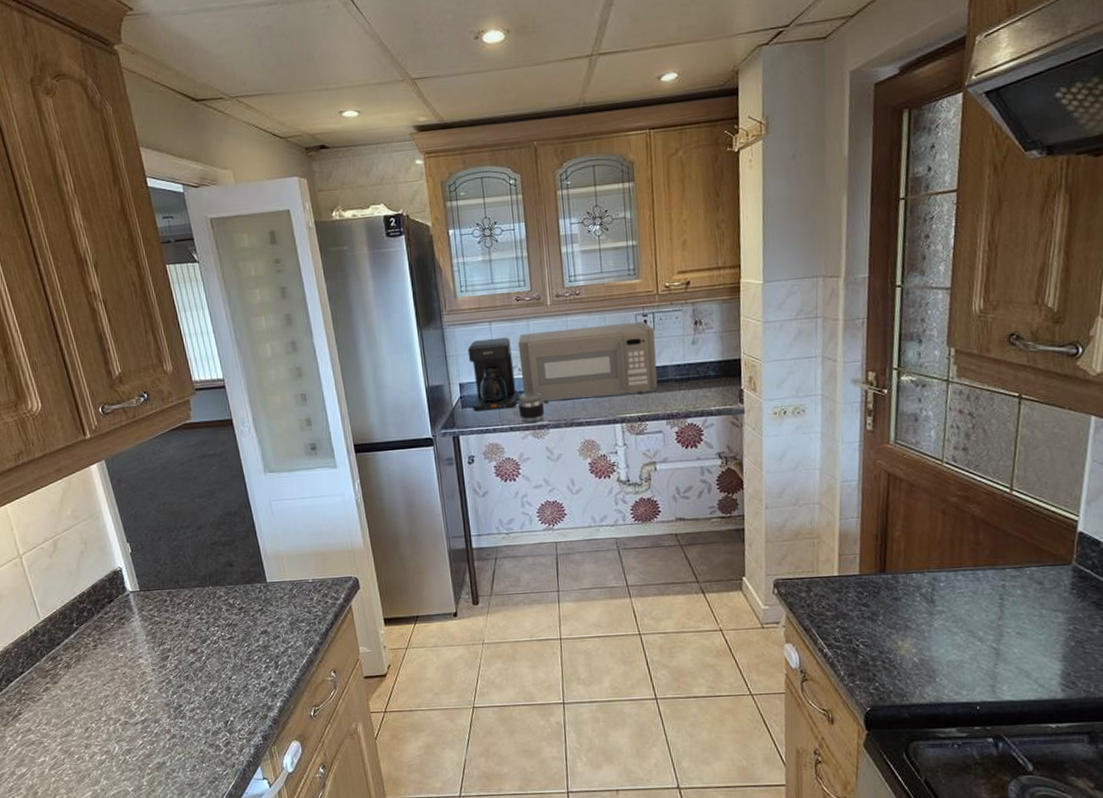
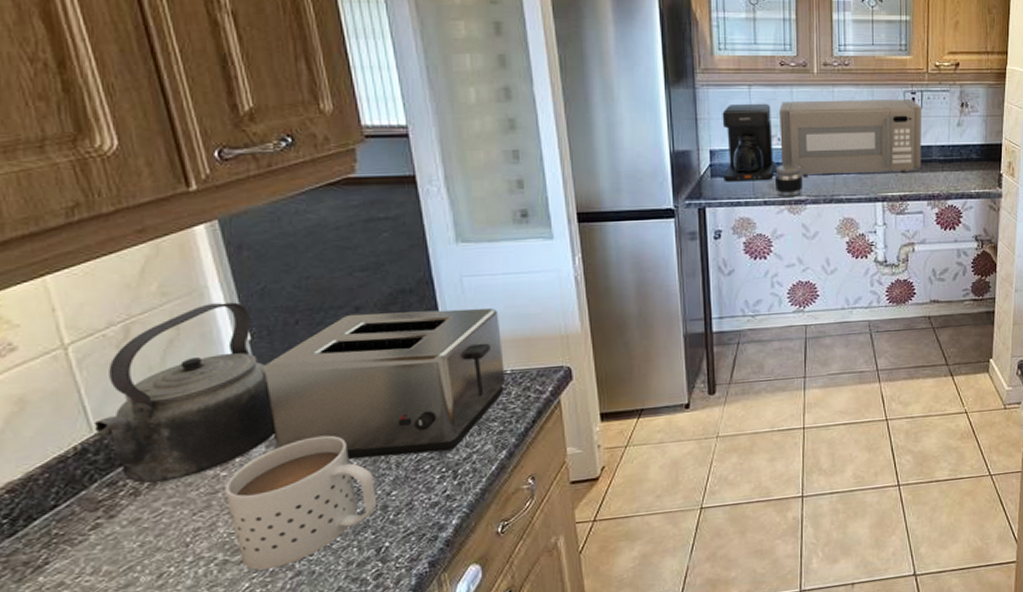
kettle: none [41,523,152,659] -> present [95,302,276,483]
mug: none [122,628,223,731] -> present [224,435,378,571]
toaster: none [139,527,308,648] -> present [261,308,505,459]

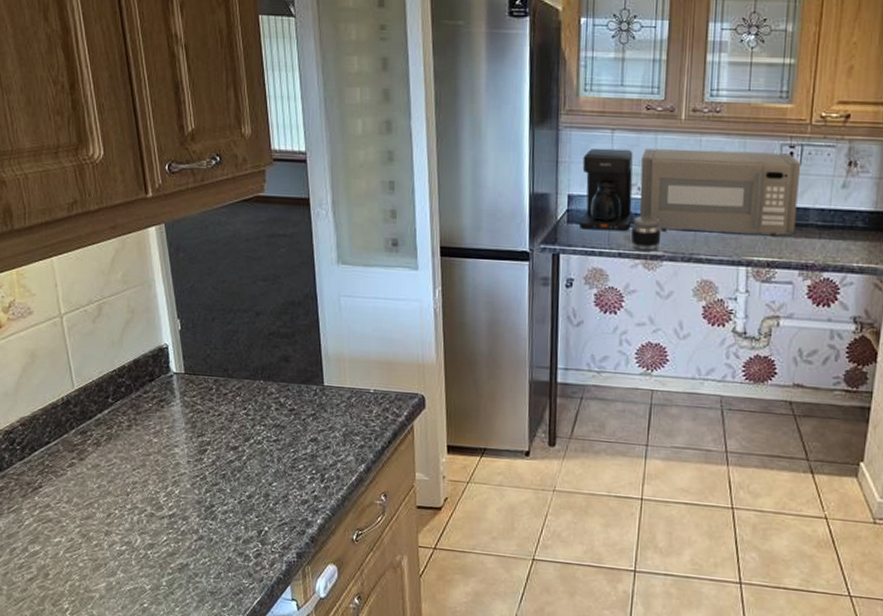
kettle: present [95,302,276,483] -> none [76,294,193,438]
mug: present [224,435,378,571] -> none [155,421,262,529]
toaster: present [261,308,505,459] -> none [186,318,369,455]

